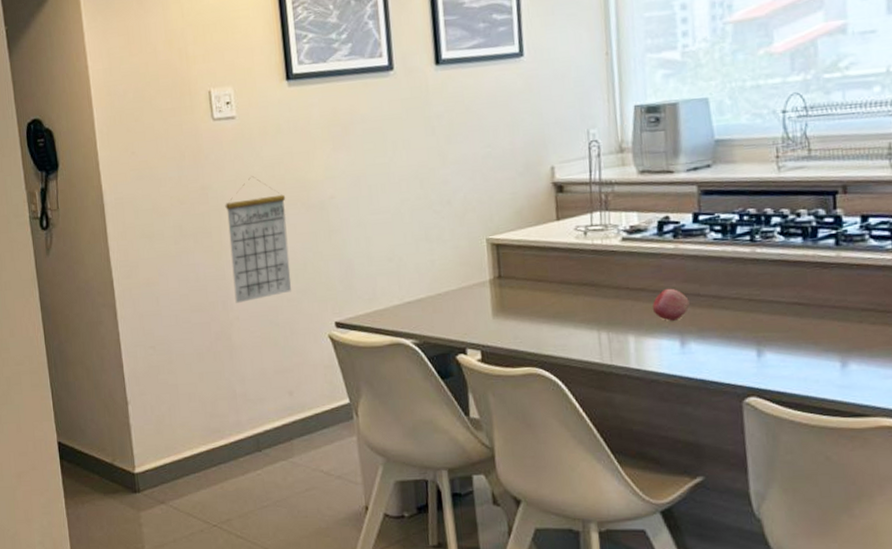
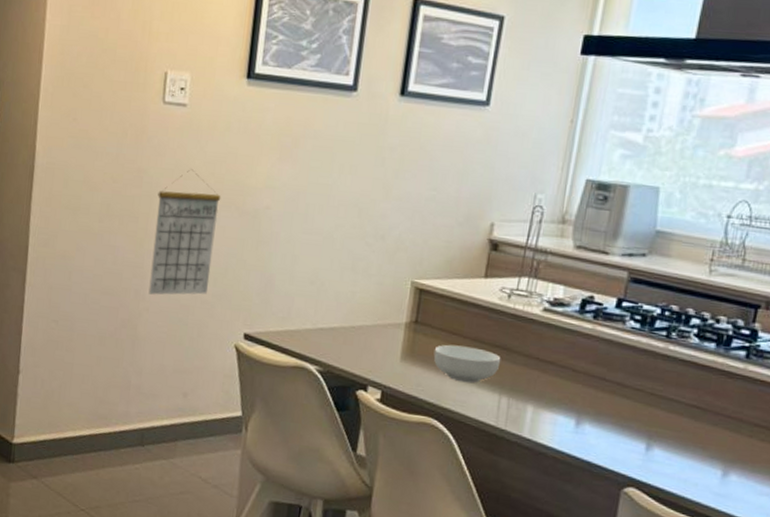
cereal bowl: none [523,290,592,327] -> present [433,344,501,384]
fruit: present [652,288,690,321] -> none [556,366,594,400]

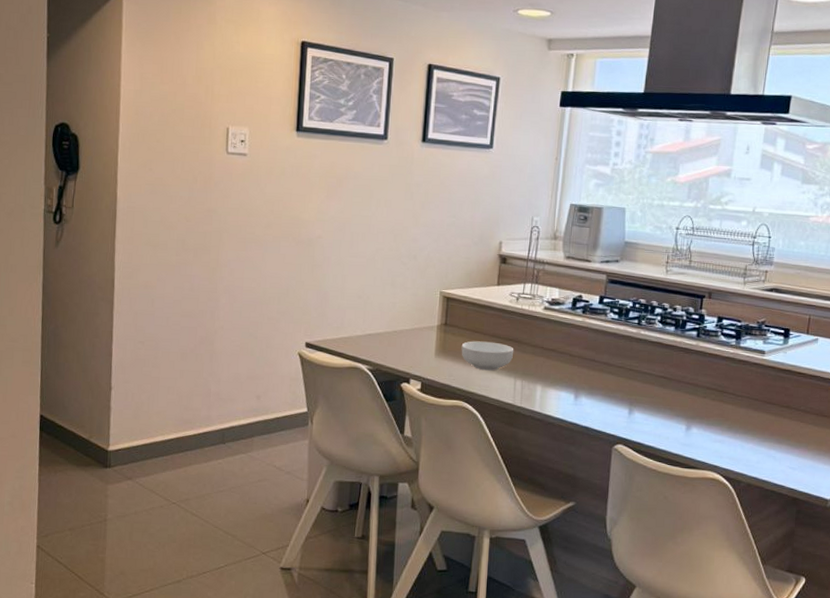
calendar: present [148,169,221,295] -> none [222,208,280,315]

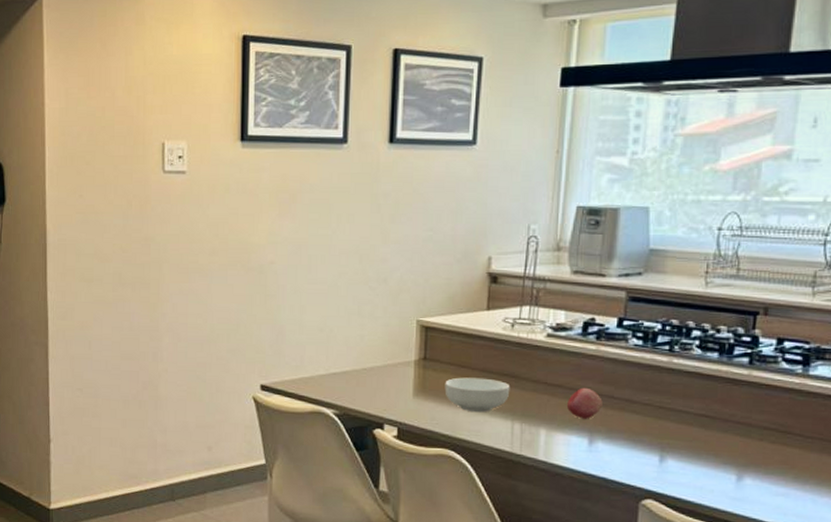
fruit: none [558,352,586,378] -> present [566,387,603,419]

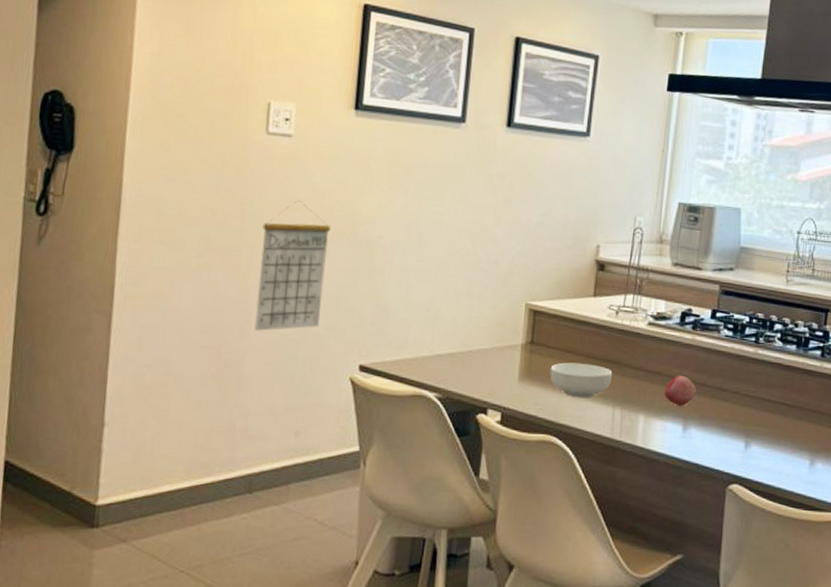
calendar: none [166,233,227,356] -> present [254,200,331,331]

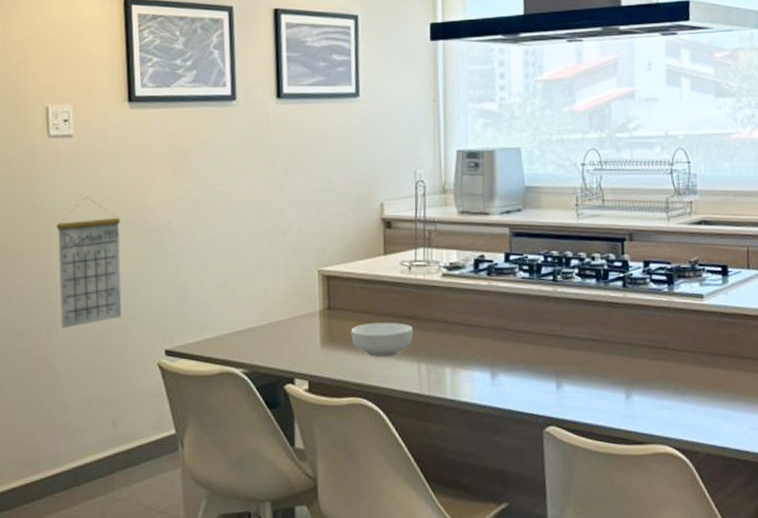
fruit: present [664,375,696,406] -> none [467,322,500,354]

